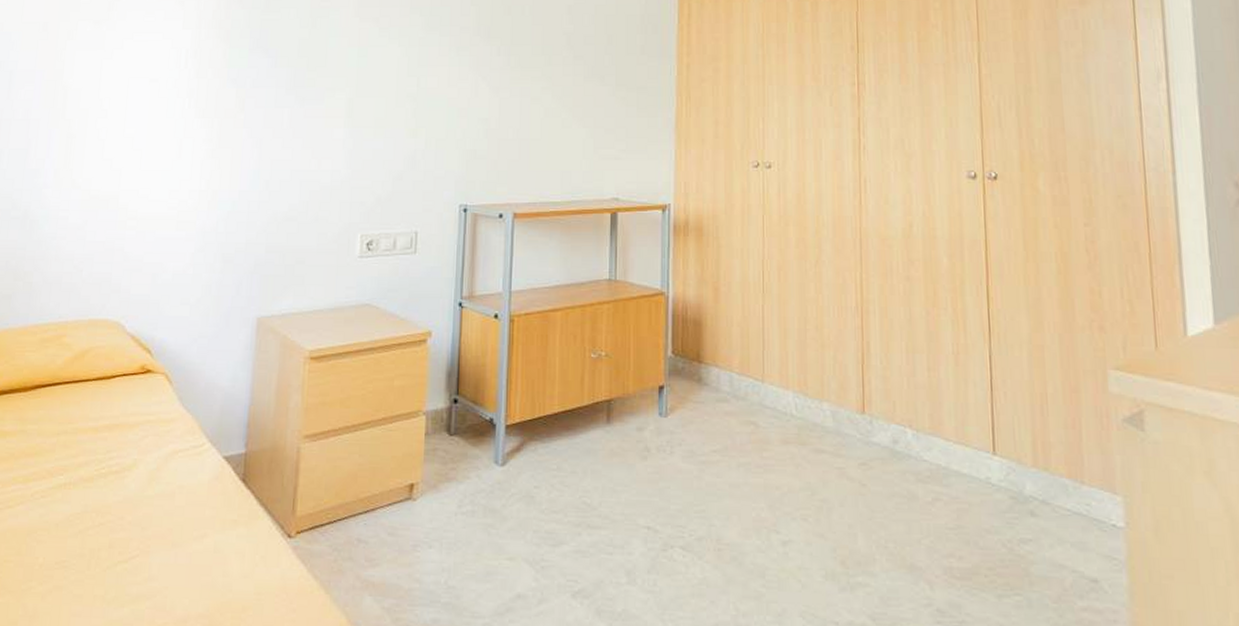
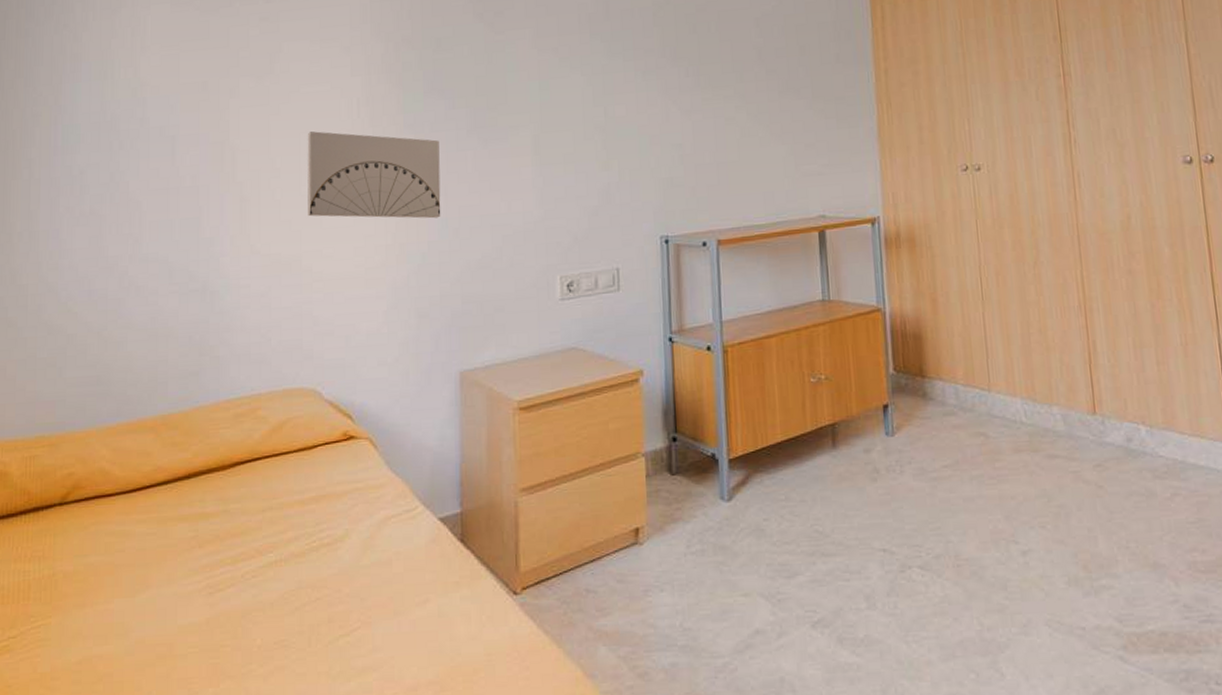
wall art: none [129,78,259,169] -> present [307,131,441,219]

